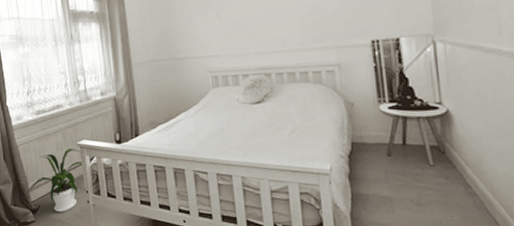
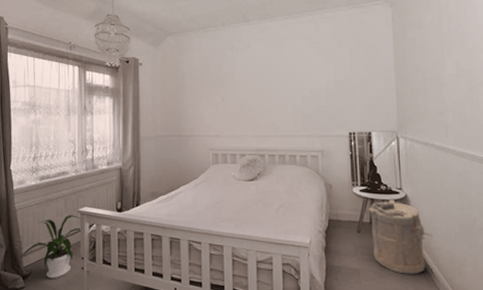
laundry hamper: none [399,116,485,202] -> present [368,200,433,274]

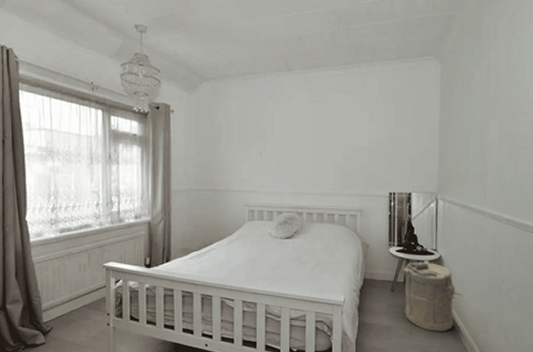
house plant: present [18,214,82,278] -> none [37,269,108,334]

